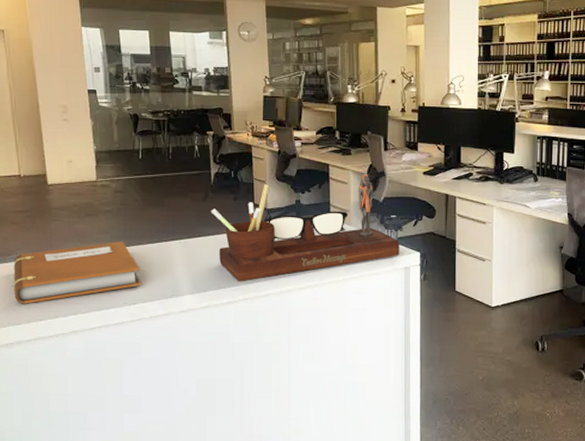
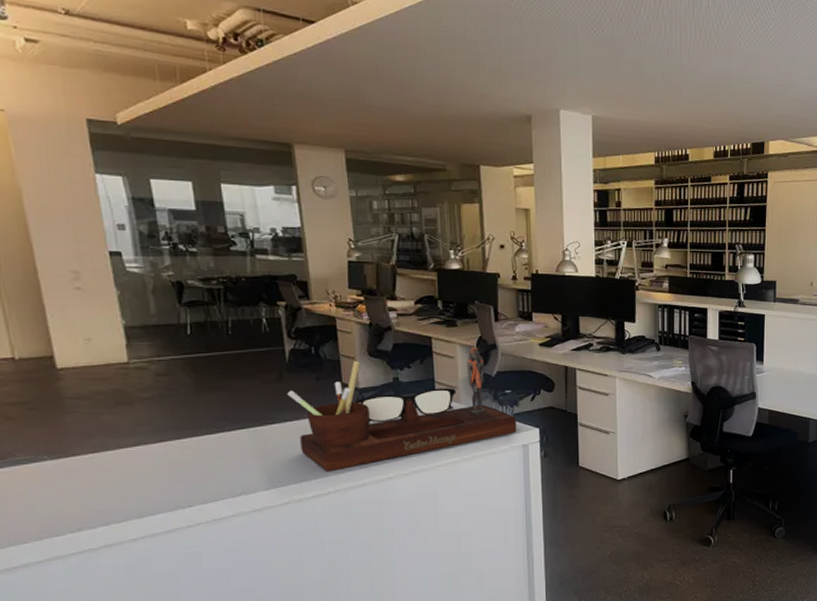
notebook: present [13,241,141,304] -> none [10,433,198,518]

